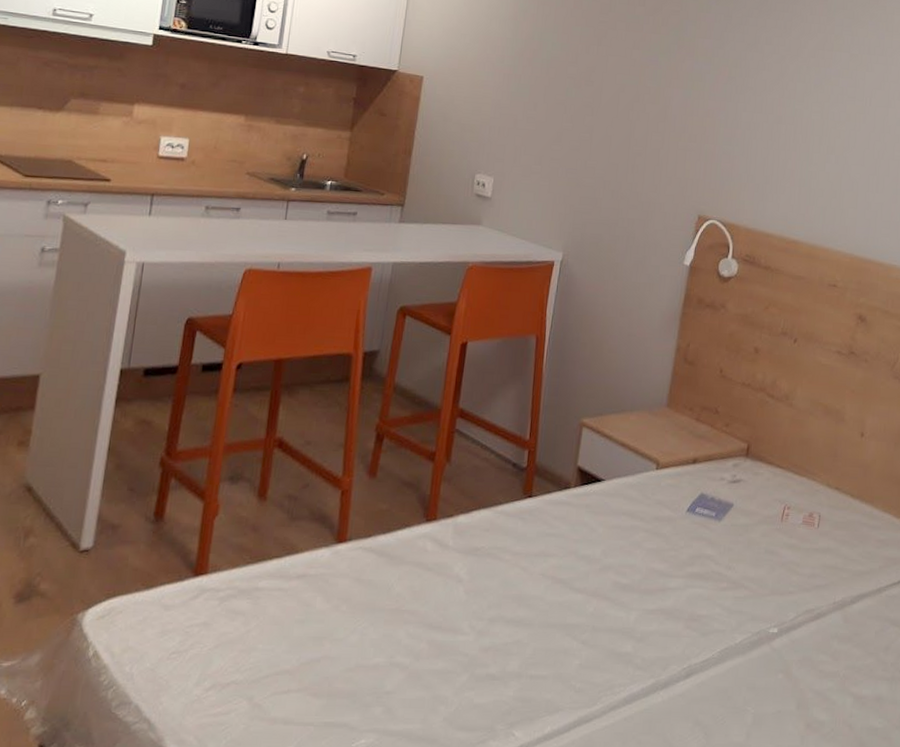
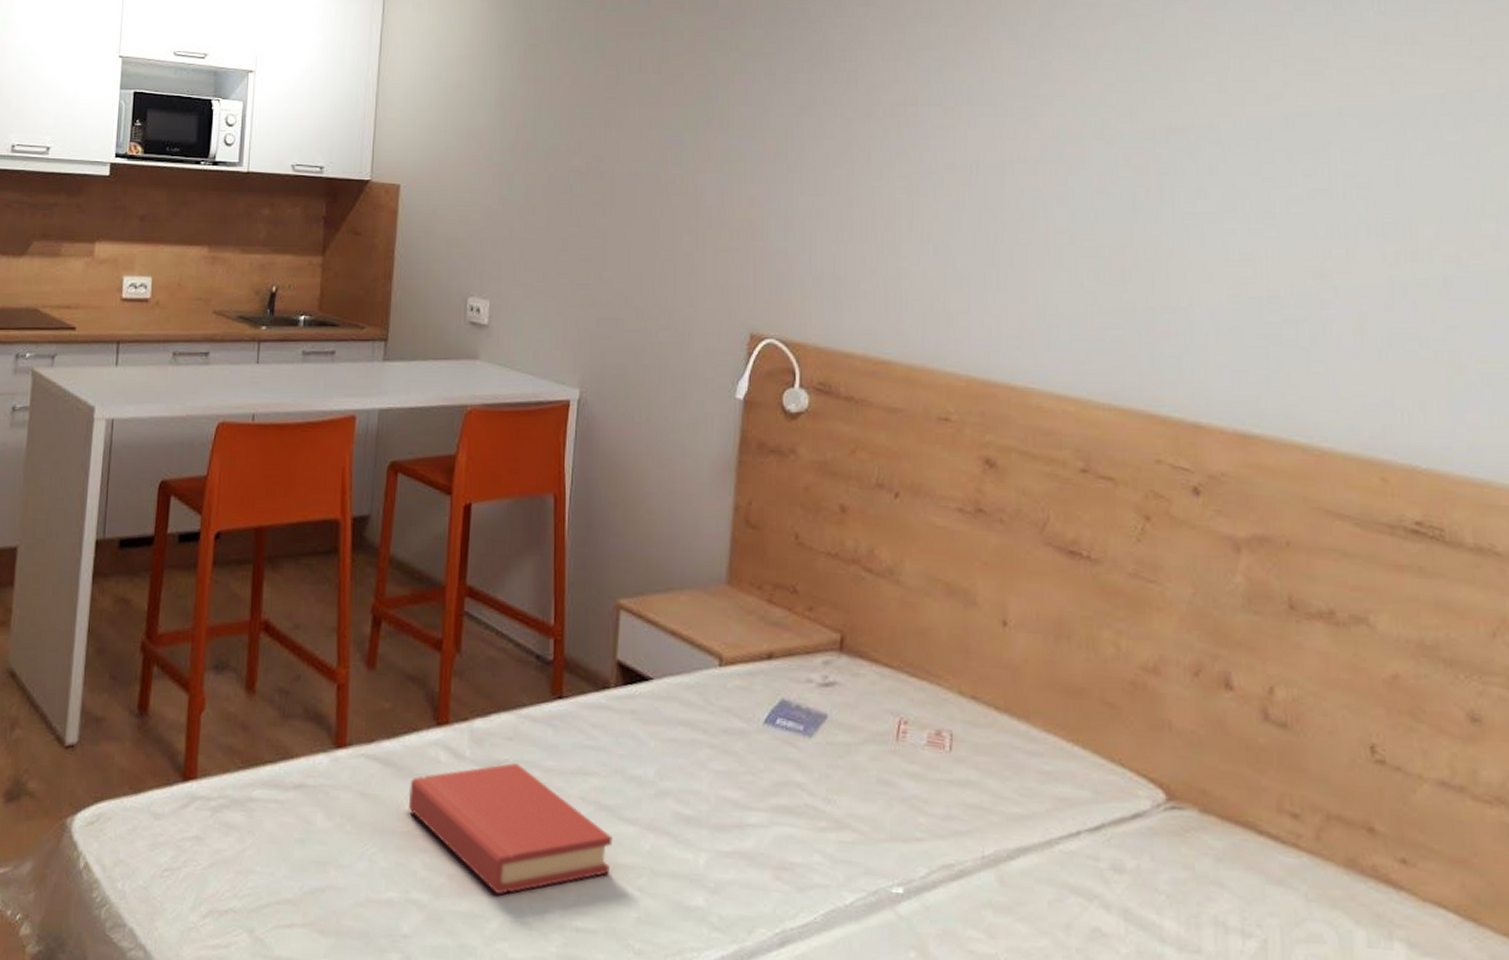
hardback book: none [398,549,565,654] -> present [408,763,613,895]

